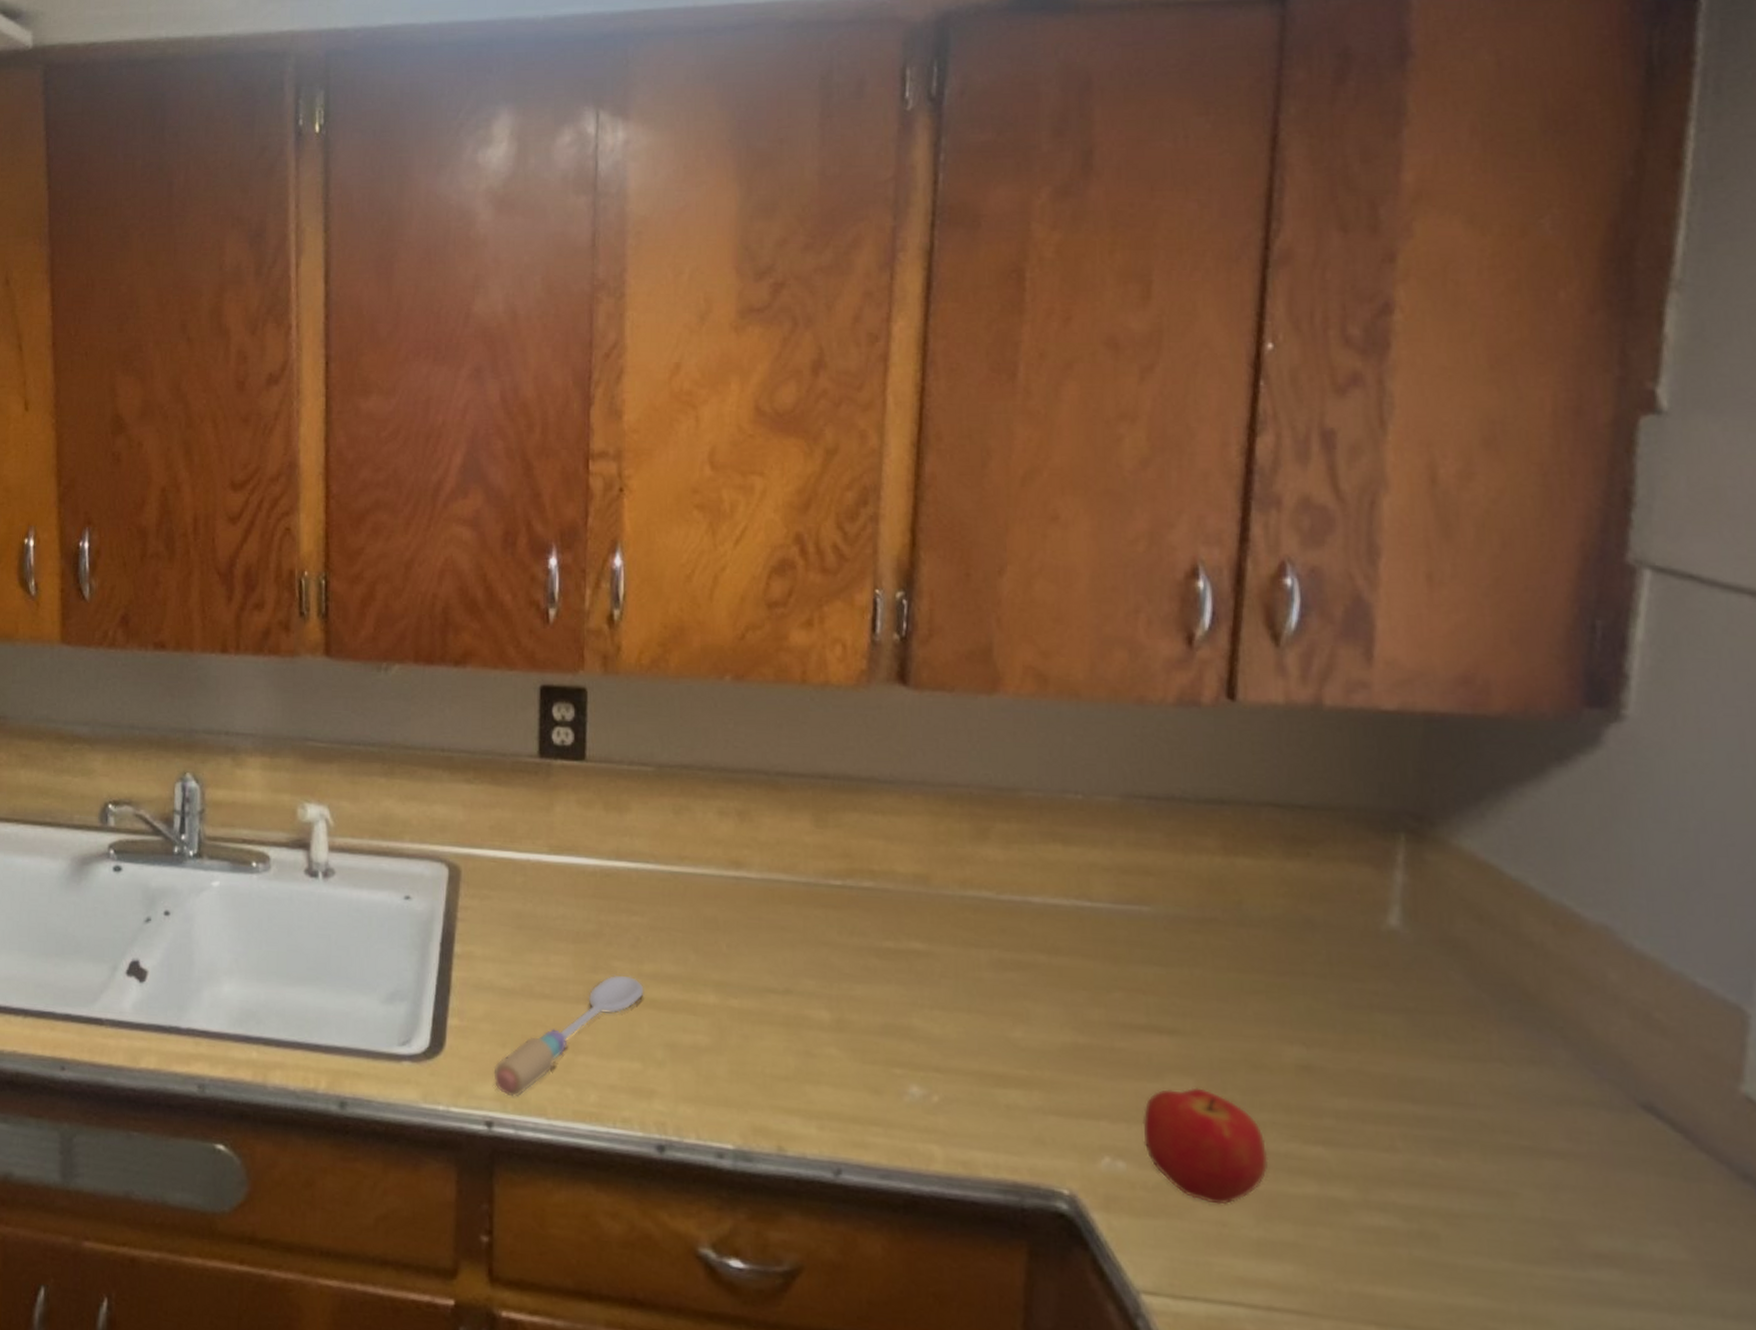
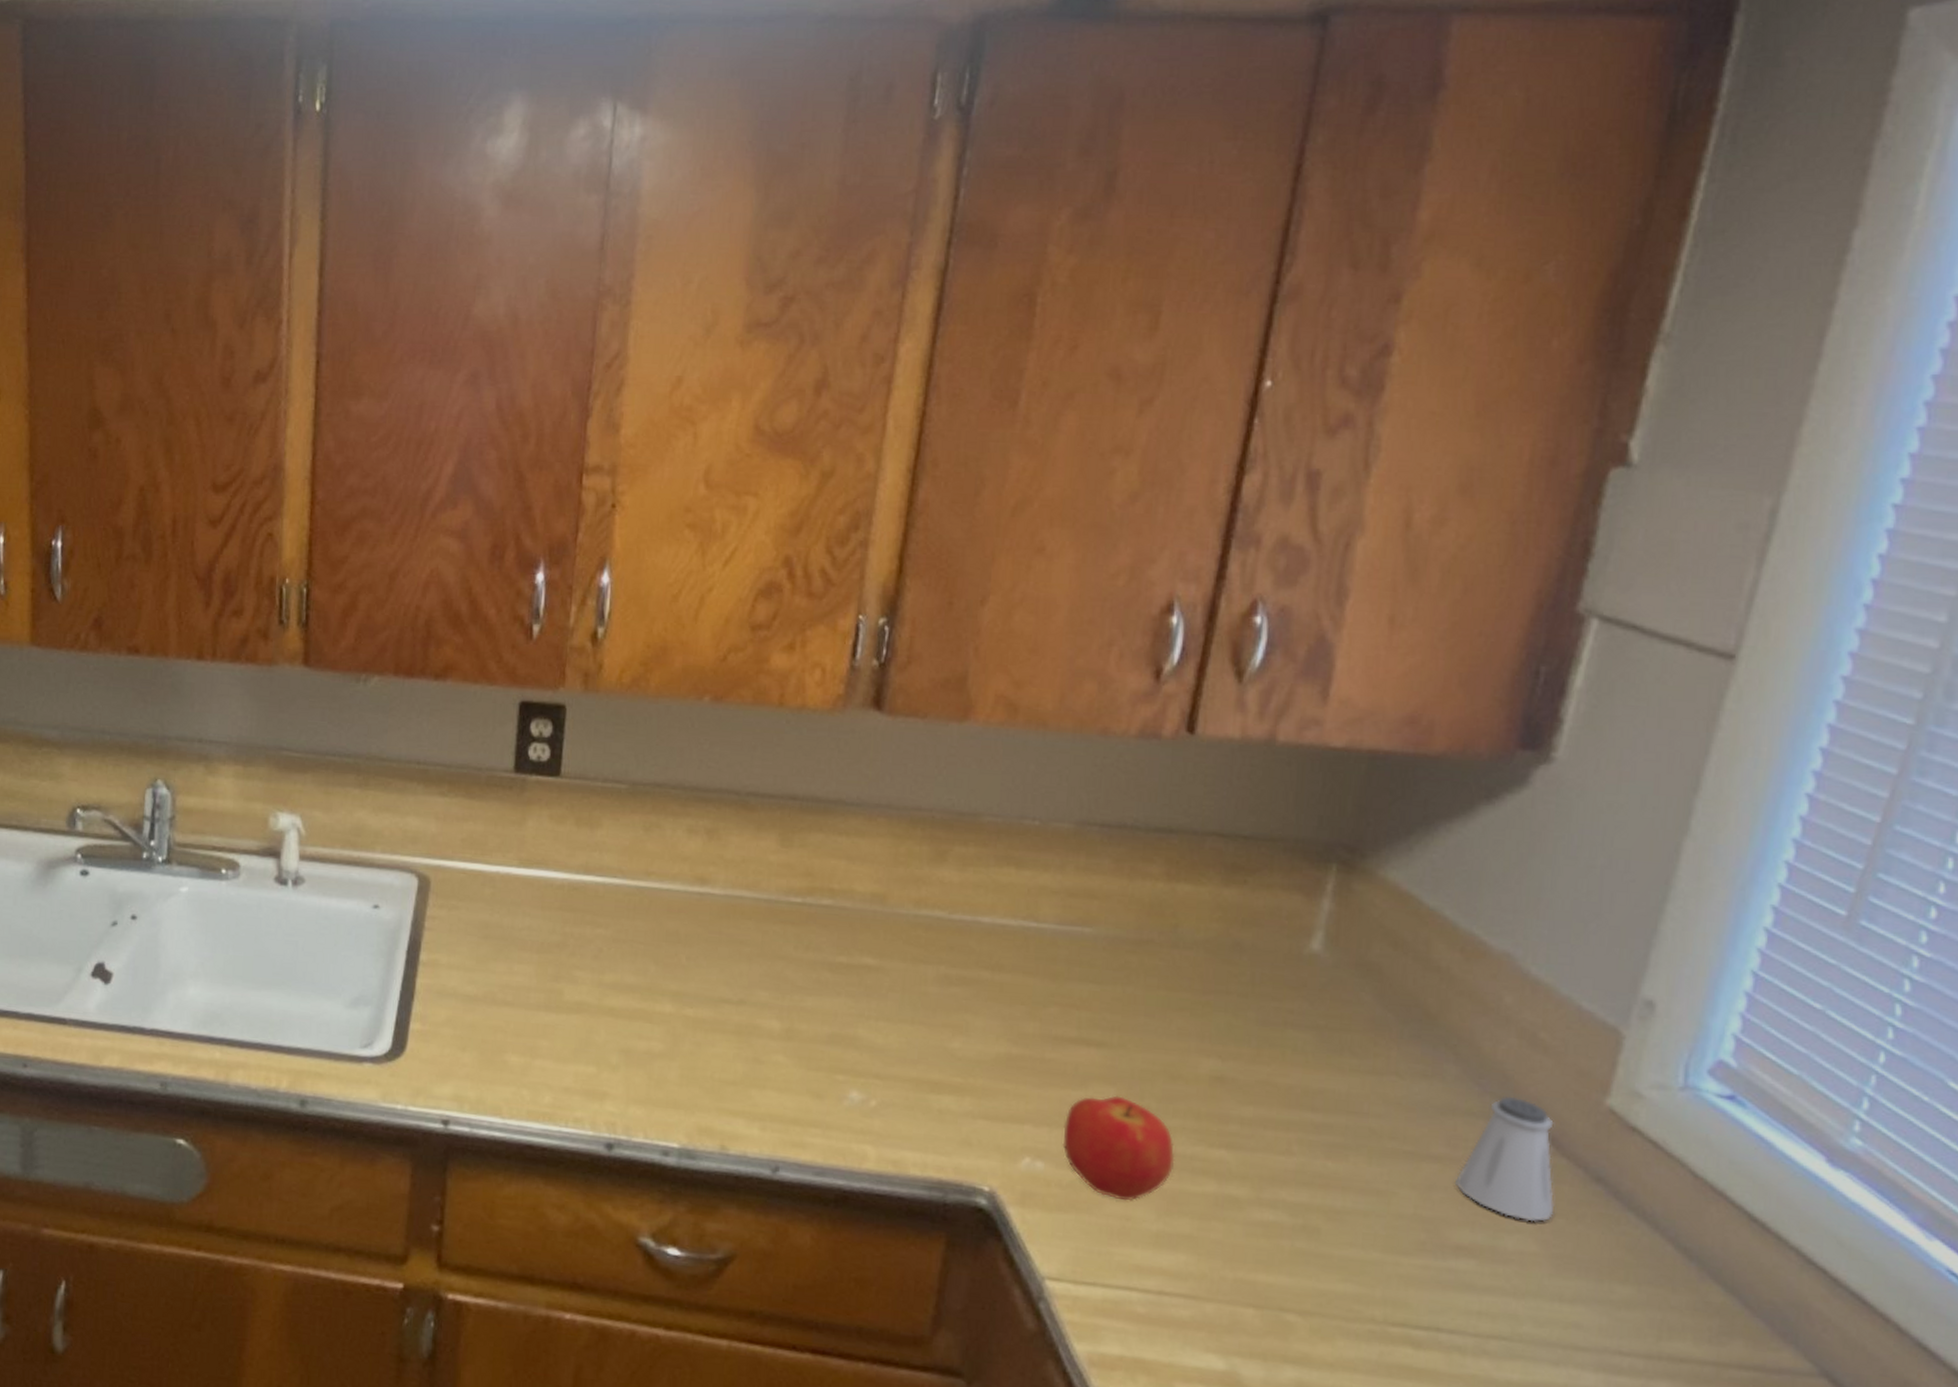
spoon: present [493,974,644,1098] -> none [452,983,604,1098]
saltshaker: none [1582,1083,1701,1226] -> present [1454,1096,1555,1222]

